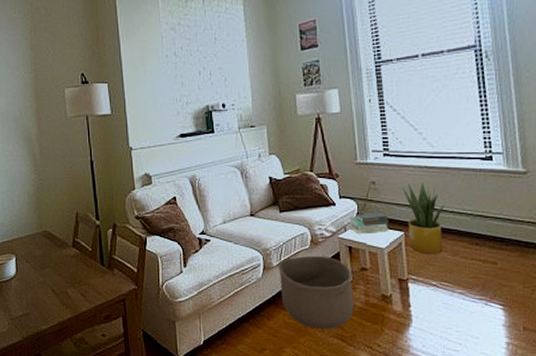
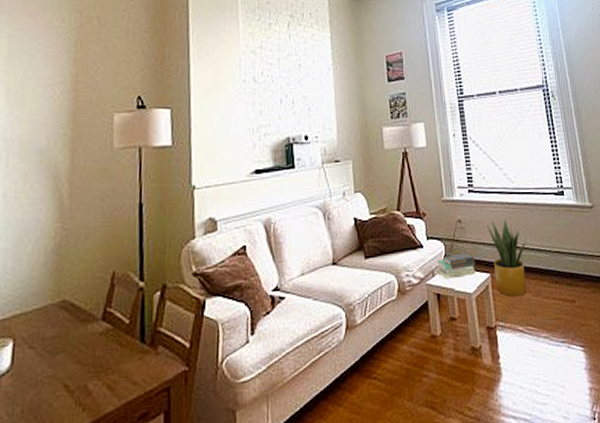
basket: present [278,256,354,330] -> none [363,307,443,398]

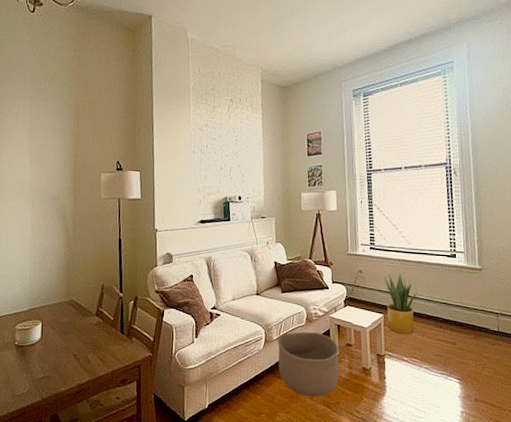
basket: none [363,307,443,398] -> present [277,332,340,397]
books: present [437,252,475,280] -> none [339,296,371,315]

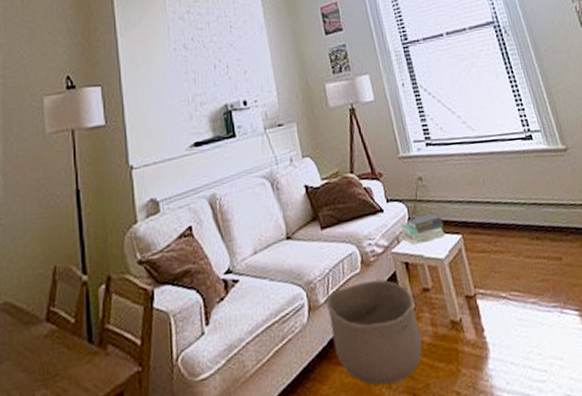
books: none [339,296,371,315] -> present [400,213,445,246]
planter: present [384,273,418,334] -> none [452,172,505,259]

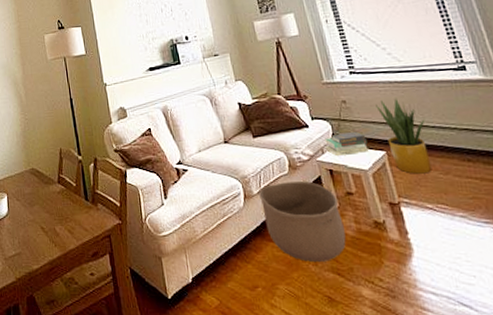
planter: none [452,172,505,259] -> present [376,98,432,174]

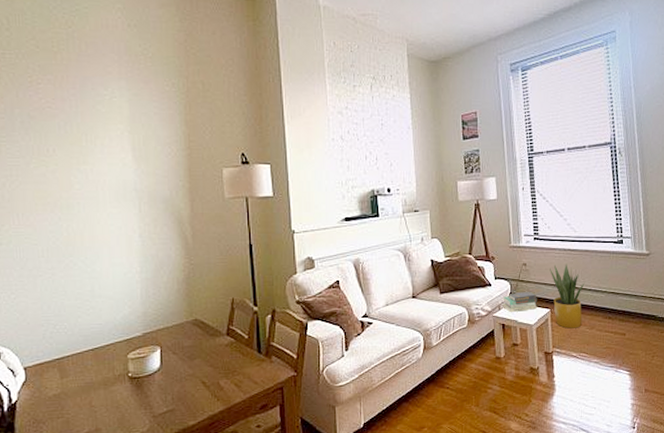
basket: present [259,181,346,263] -> none [438,334,506,404]

